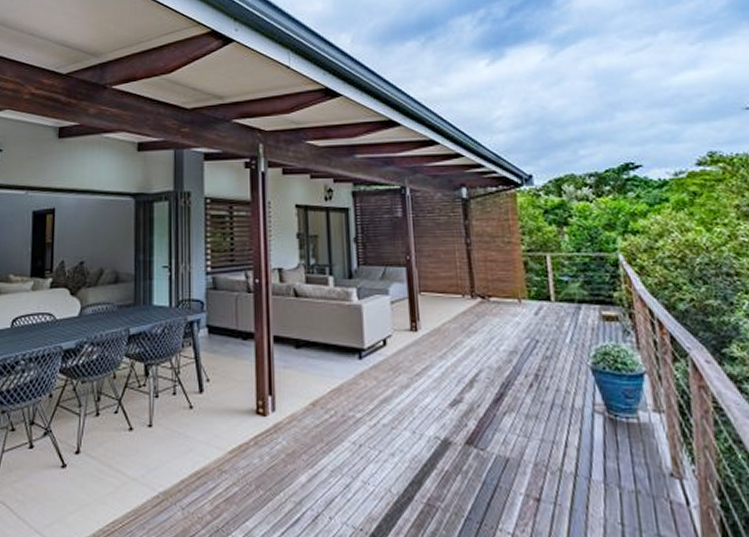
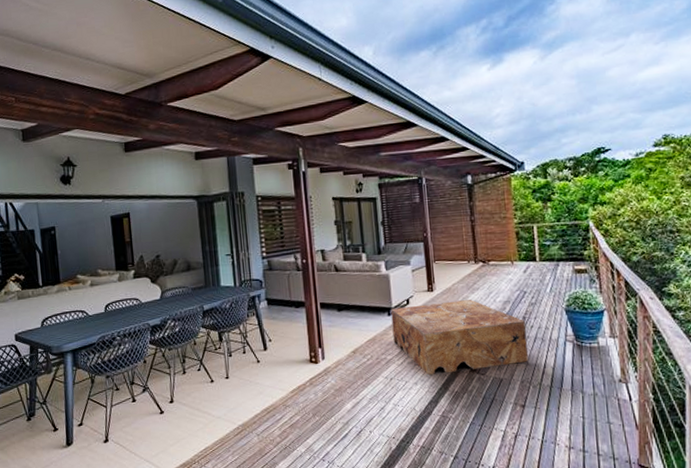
coffee table: none [362,346,543,444] -> present [391,300,528,375]

